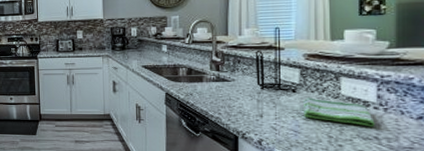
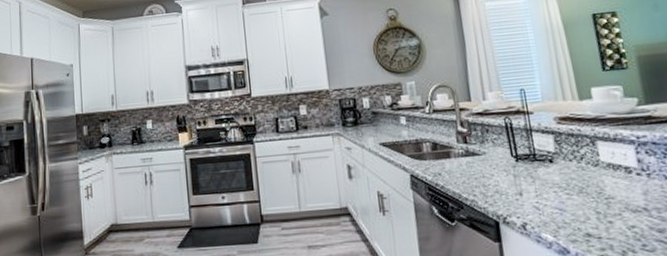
dish towel: present [302,97,375,127] -> none [562,167,642,197]

